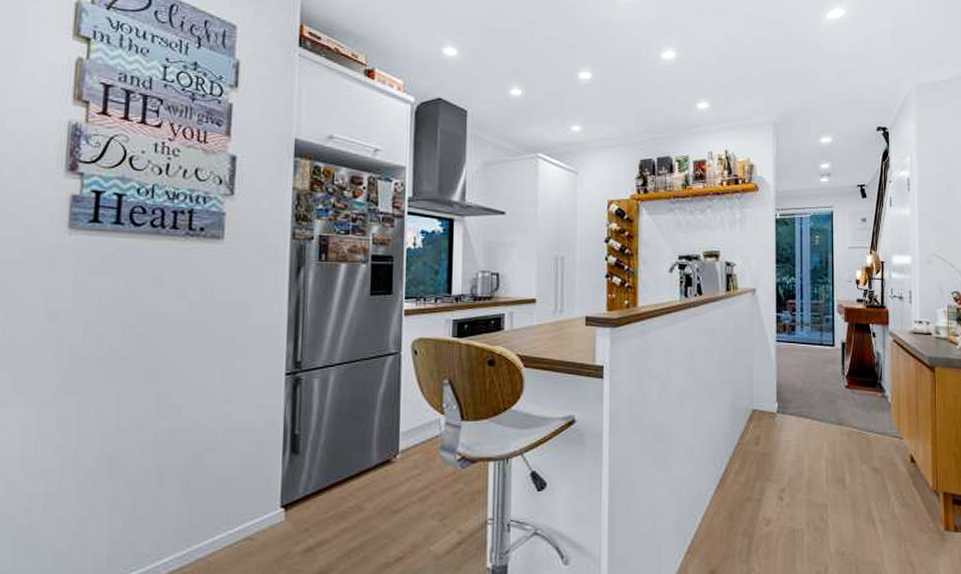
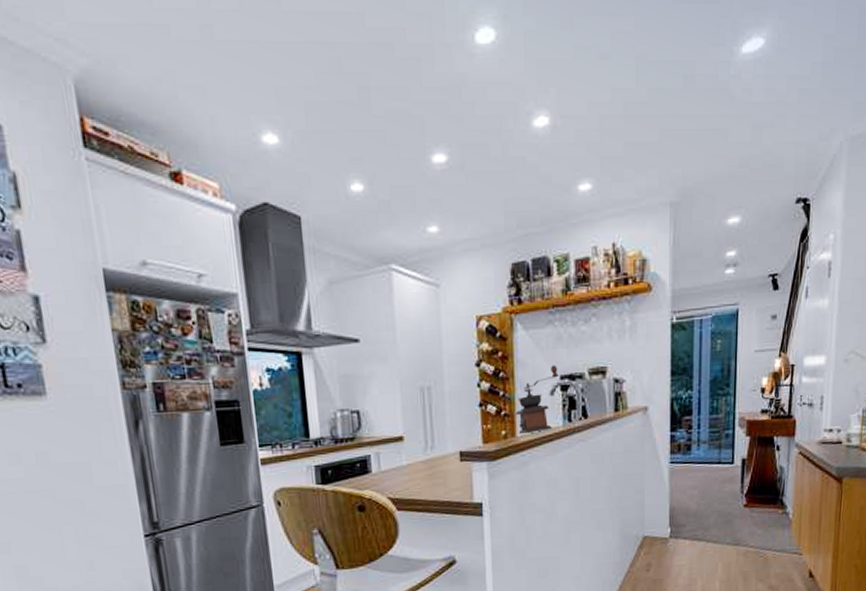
coffee grinder: none [638,246,677,306] -> present [516,365,558,435]

